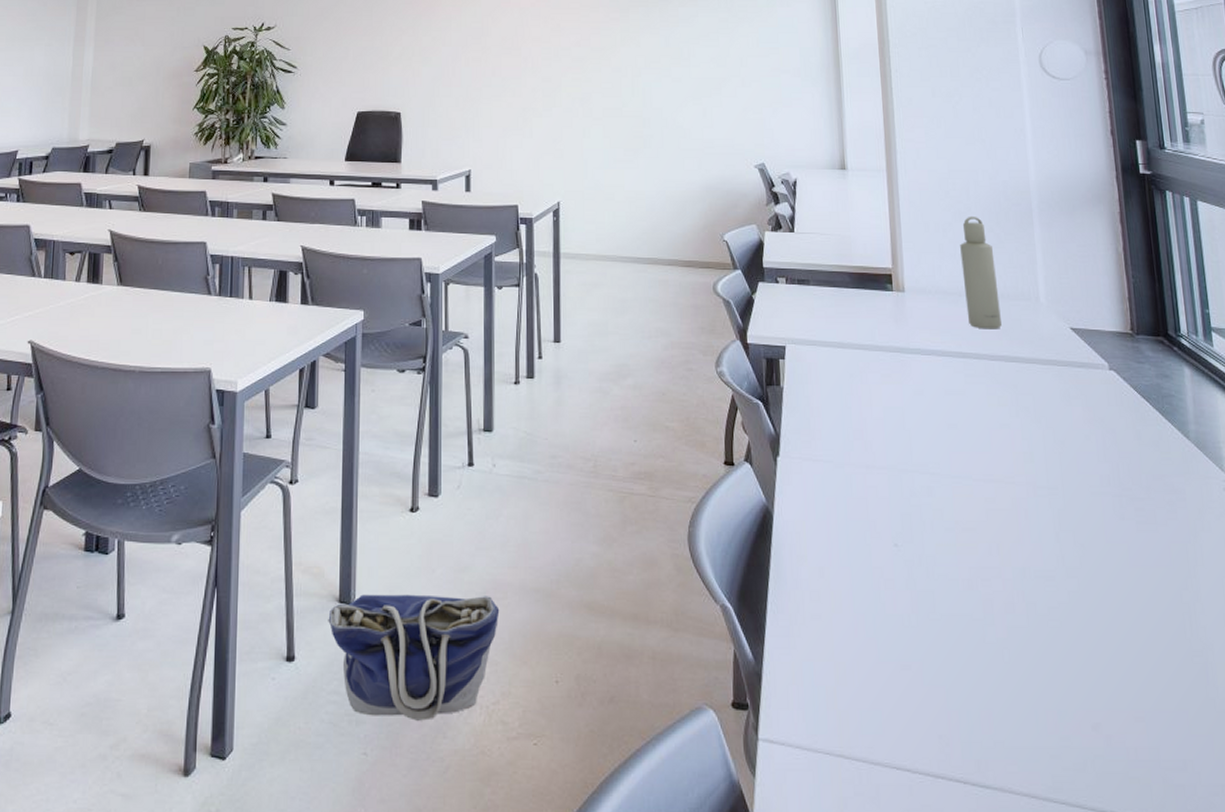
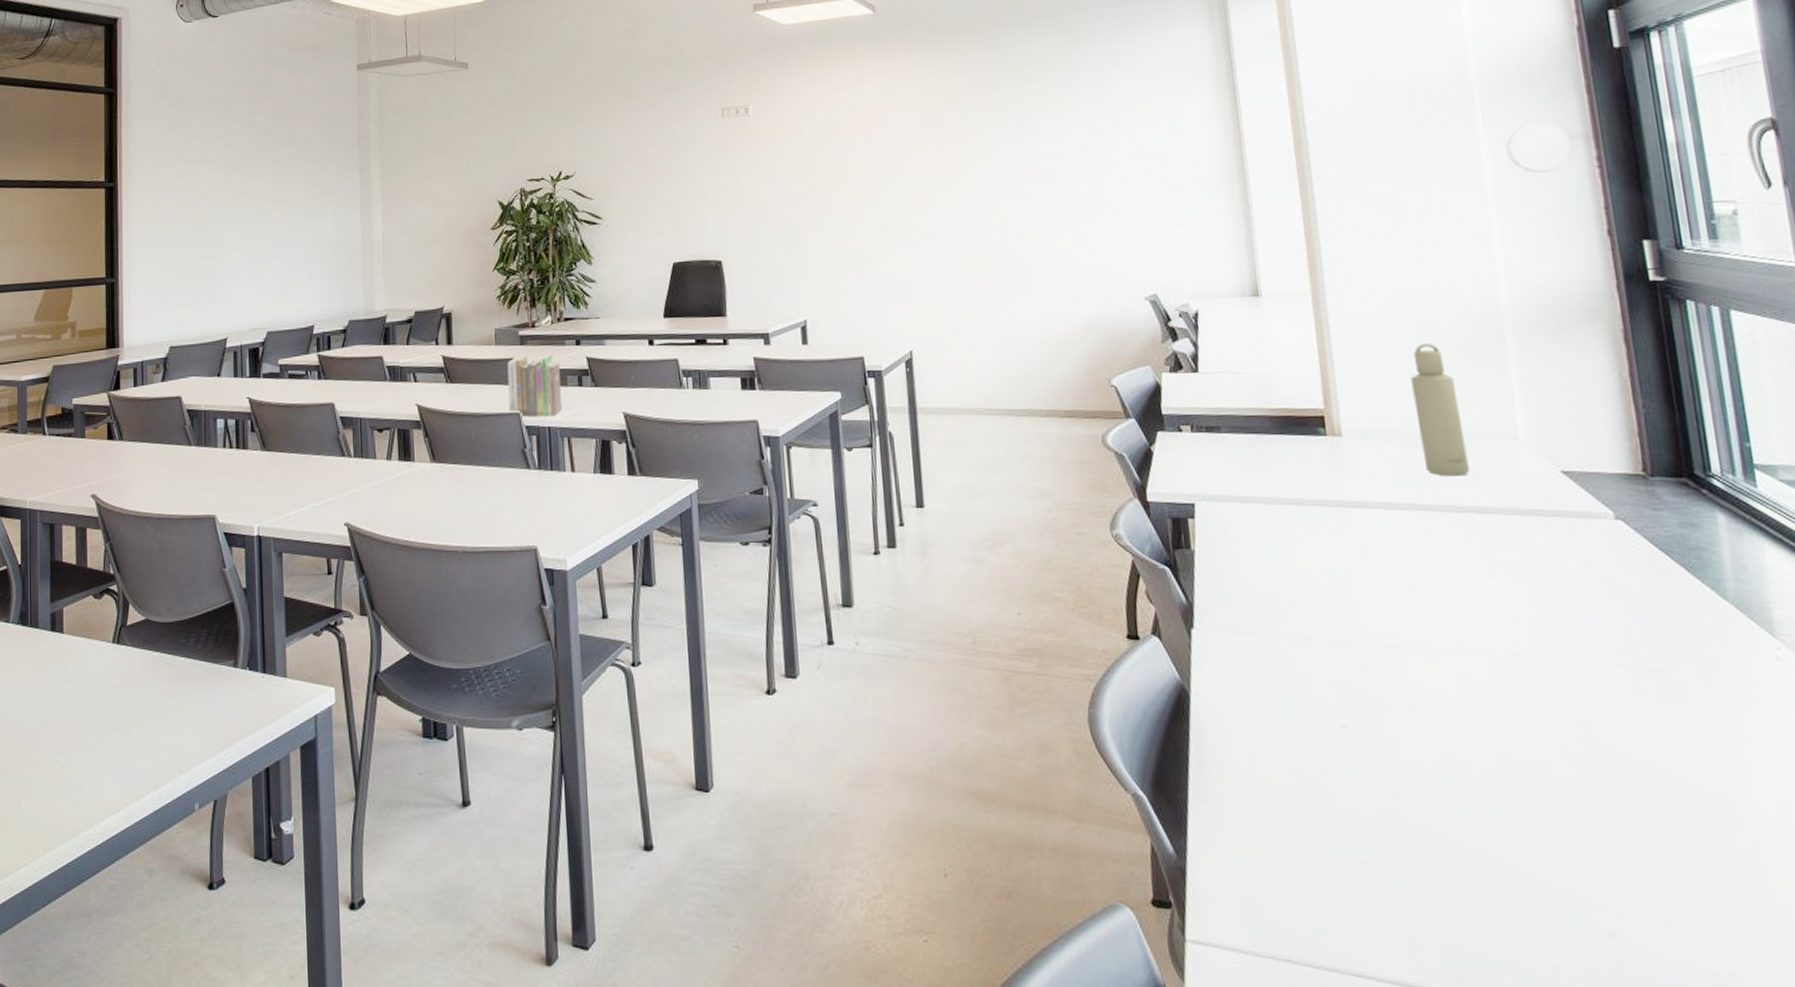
books: none [197,189,248,247] -> present [507,354,562,418]
tote bag: present [328,594,500,721] -> none [685,782,875,914]

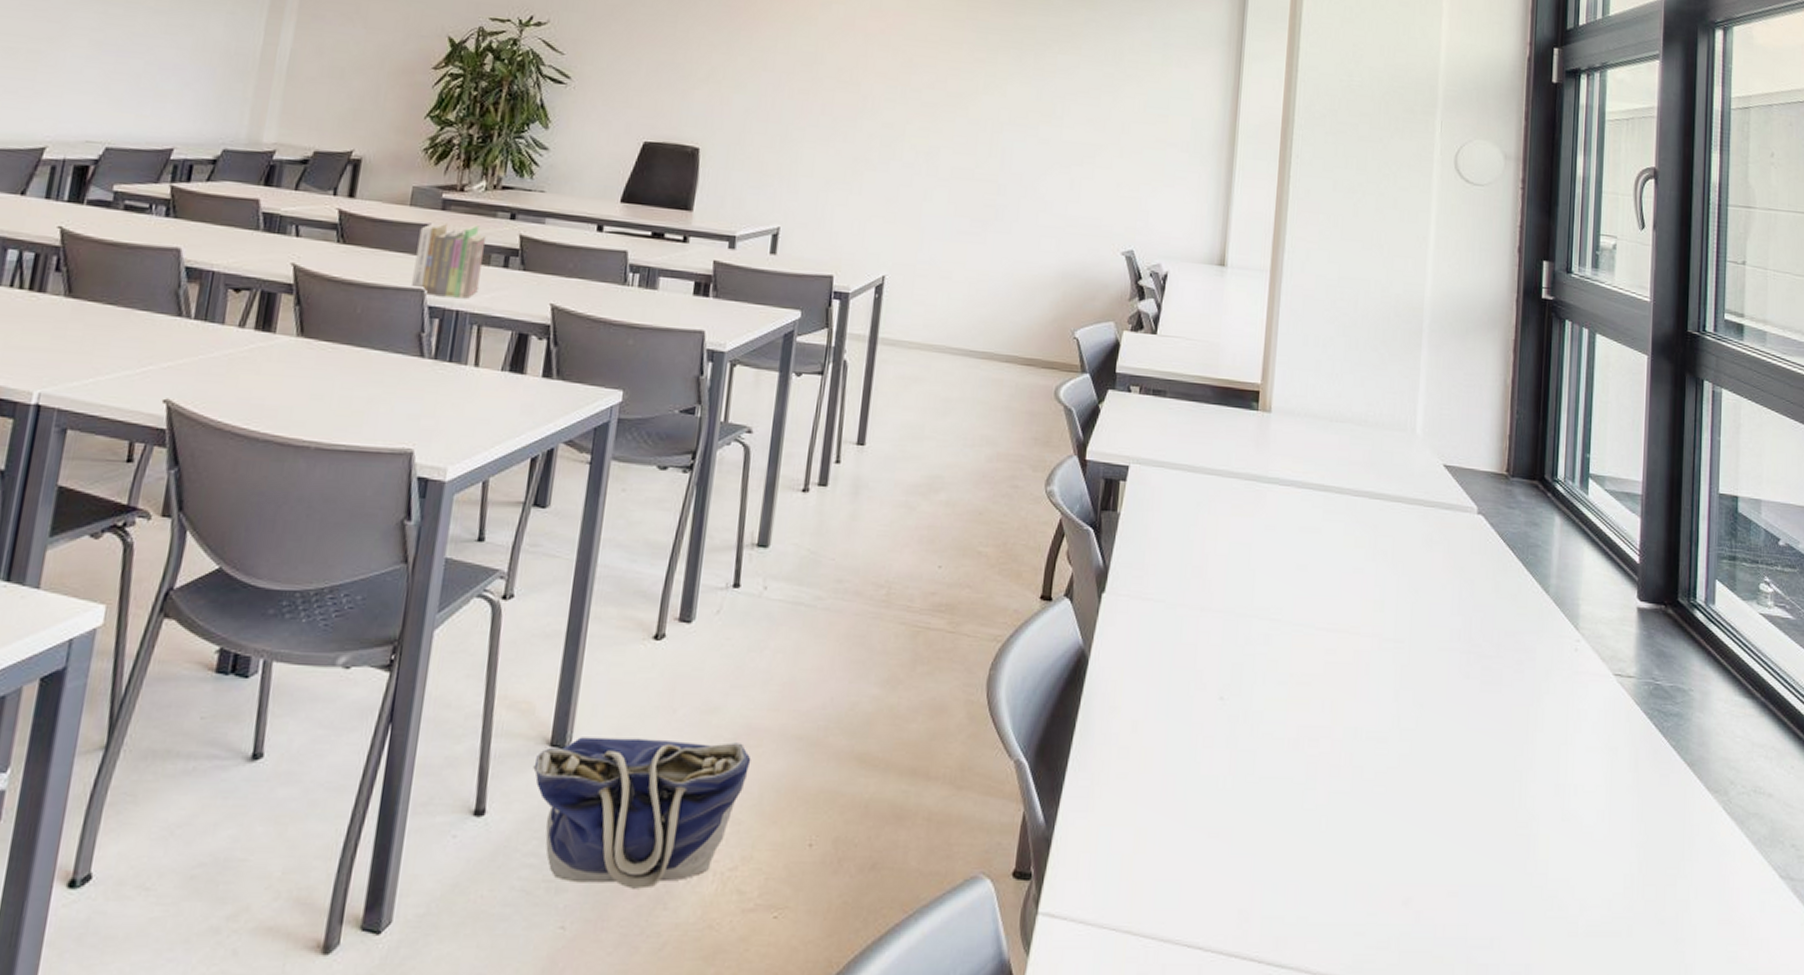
tote bag: none [685,782,875,914] -> present [533,737,751,889]
bottle: present [1411,342,1469,476] -> none [1335,331,1375,462]

